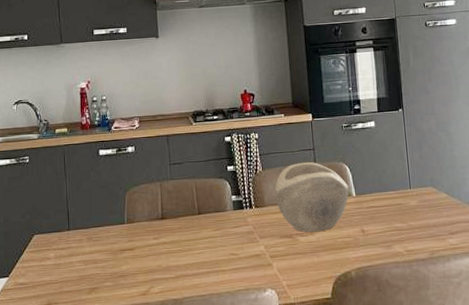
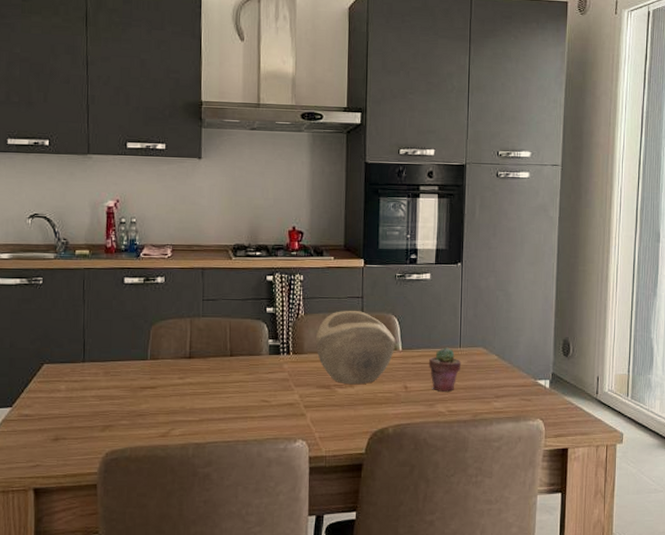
potted succulent: none [382,189,414,233] -> present [429,347,462,392]

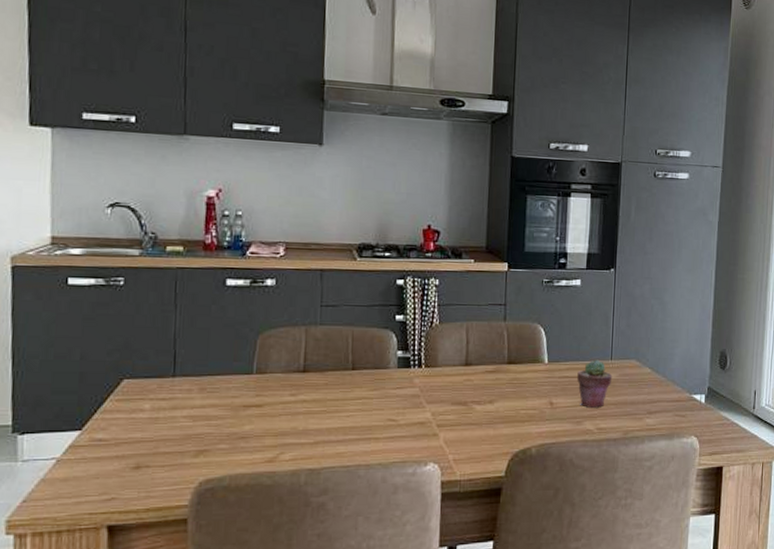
decorative bowl: present [315,311,396,385] -> none [451,319,541,401]

